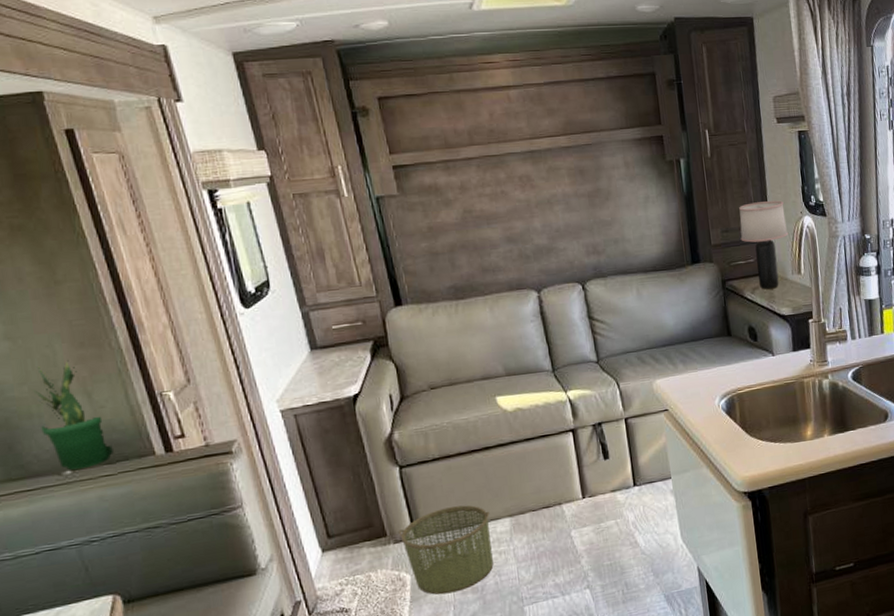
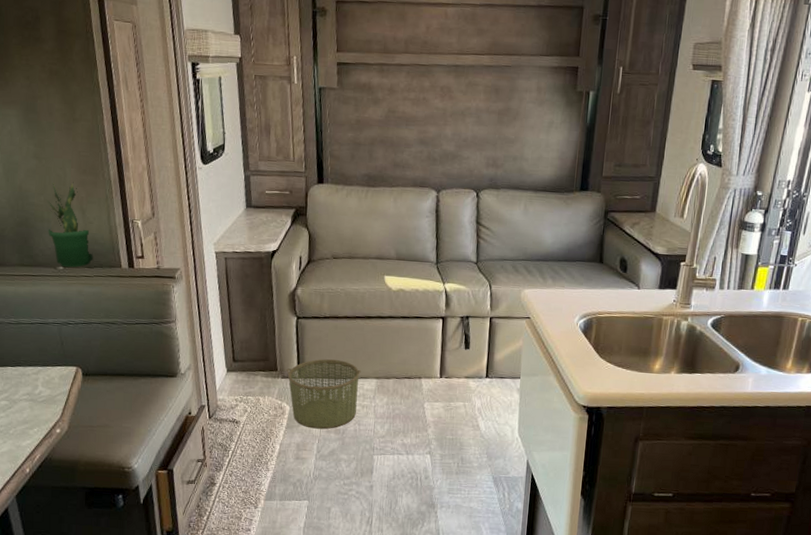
table lamp: present [739,200,788,290] -> none [631,142,682,227]

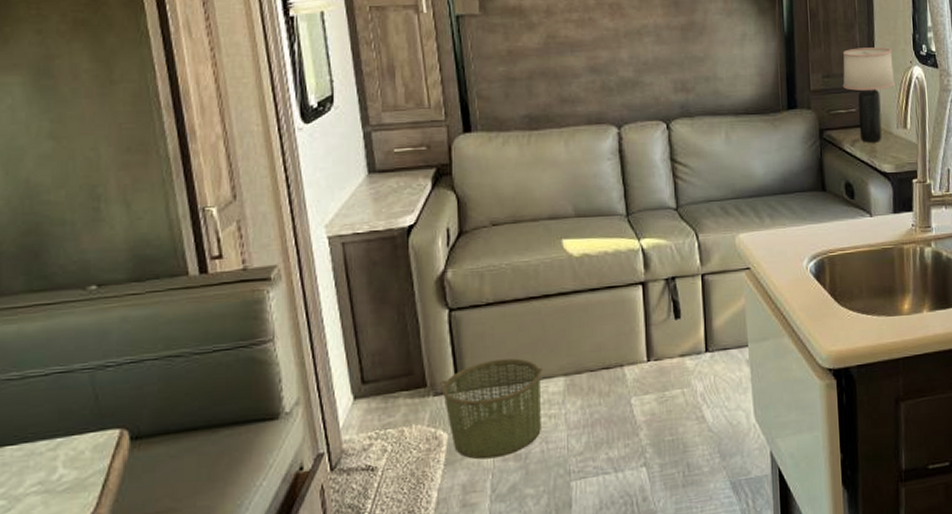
planter: present [46,181,93,268] -> none [68,164,144,286]
table lamp: none [631,142,682,227] -> present [842,47,895,143]

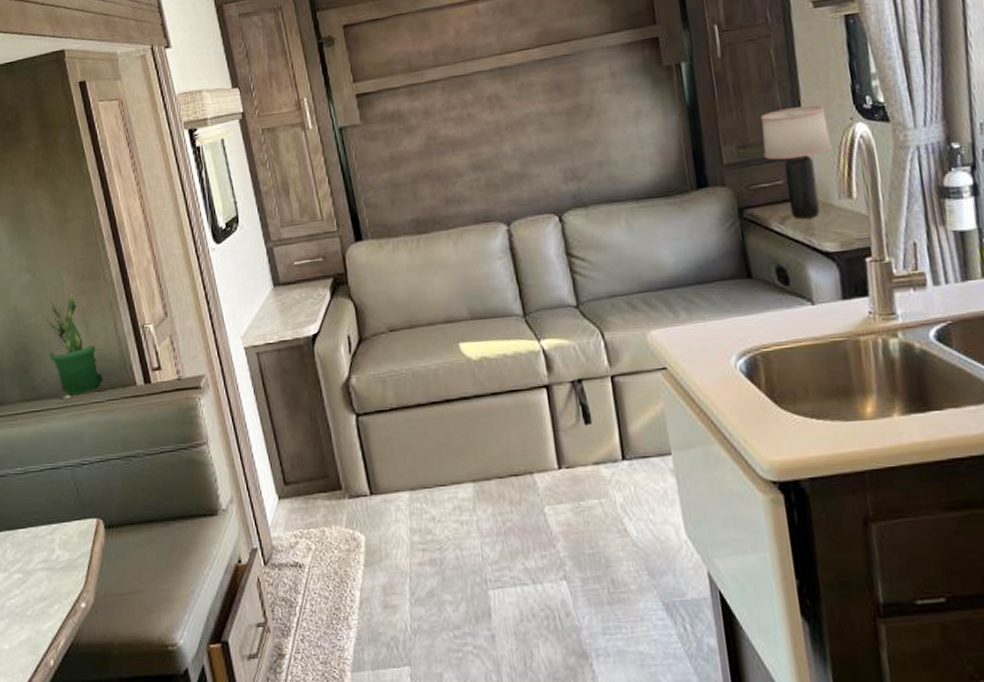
planter: none [68,164,144,286] -> present [44,291,103,396]
basket: present [439,358,543,460] -> none [353,463,454,563]

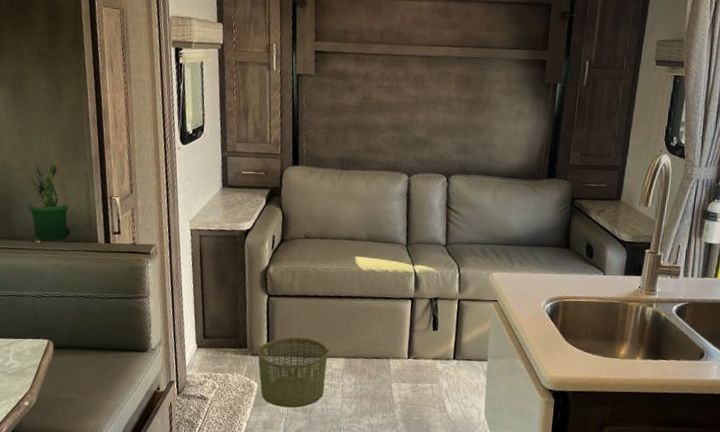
basket: none [353,463,454,563] -> present [256,337,330,408]
table lamp: present [761,105,833,220] -> none [597,133,646,215]

